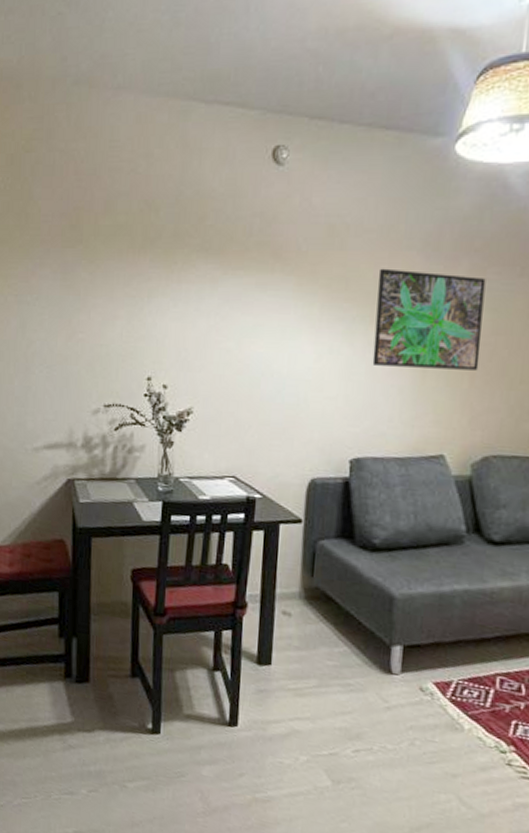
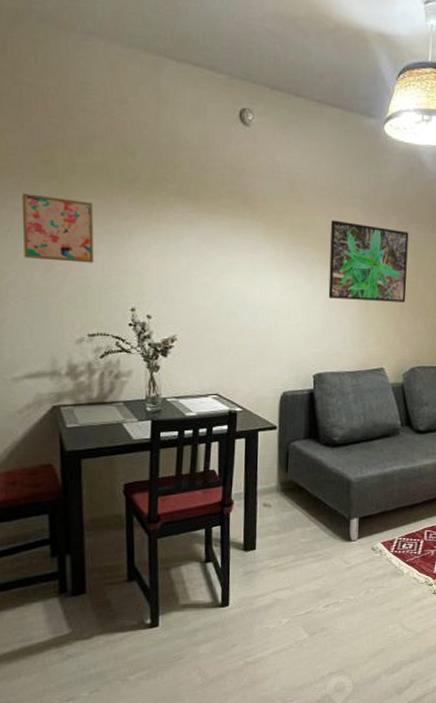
wall art: none [49,260,115,330] -> present [21,193,94,263]

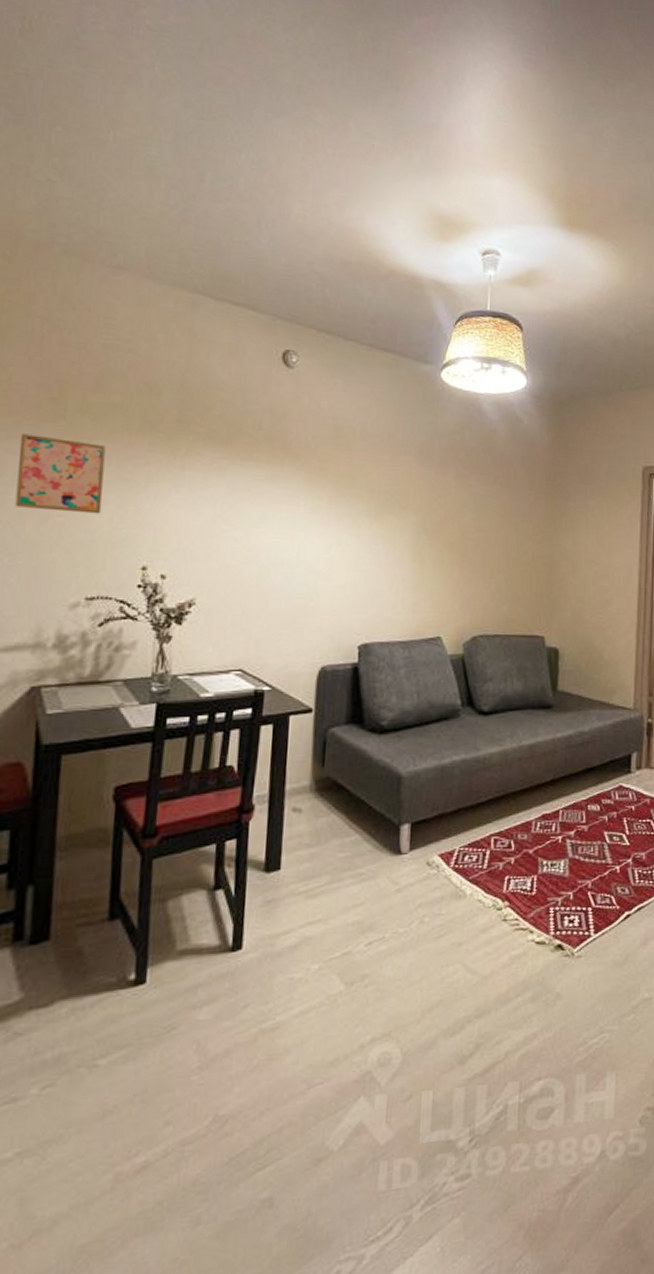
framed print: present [328,220,409,303] -> none [377,469,468,562]

